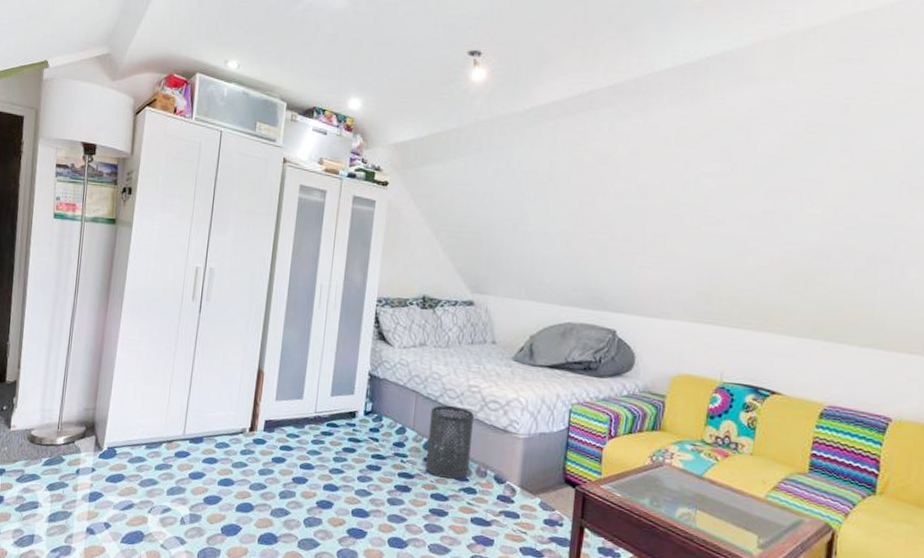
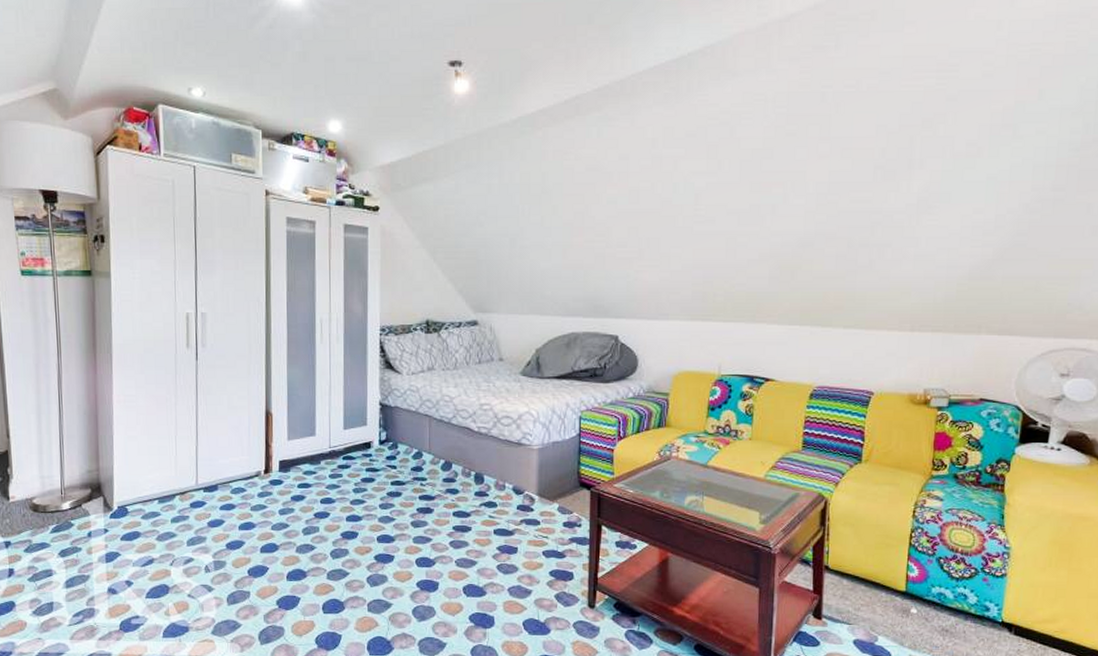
trash can: present [426,405,474,479] -> none [446,425,487,495]

